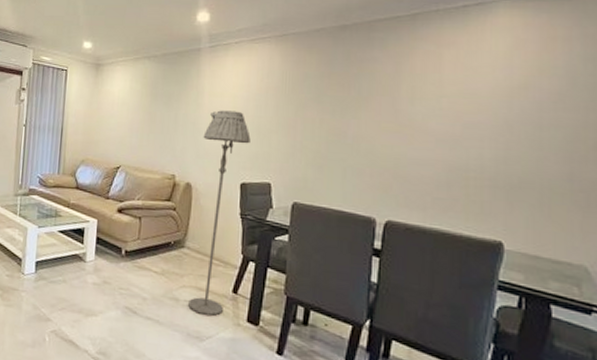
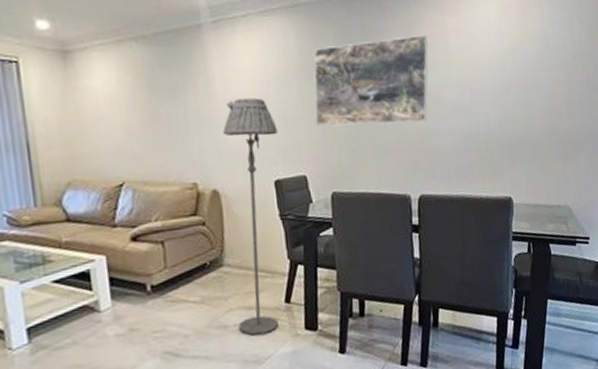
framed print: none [287,64,419,149] -> present [313,34,429,127]

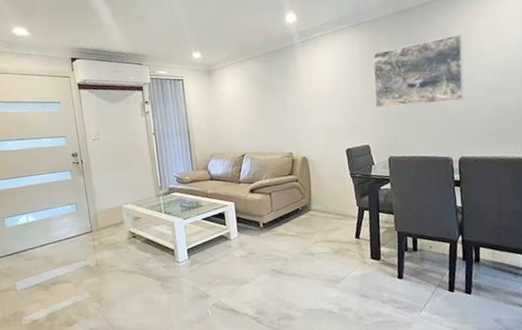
floor lamp: present [223,98,279,336] -> none [309,91,351,262]

